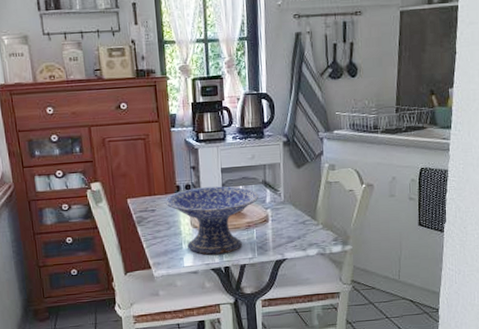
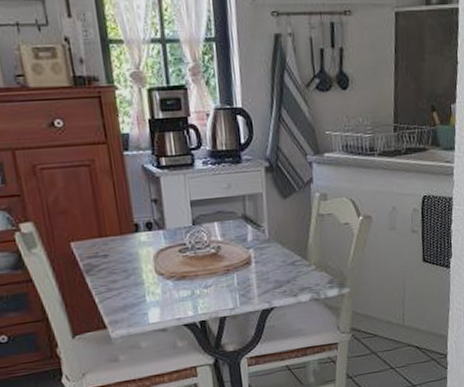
decorative bowl: present [164,186,259,255] -> none [120,222,239,308]

